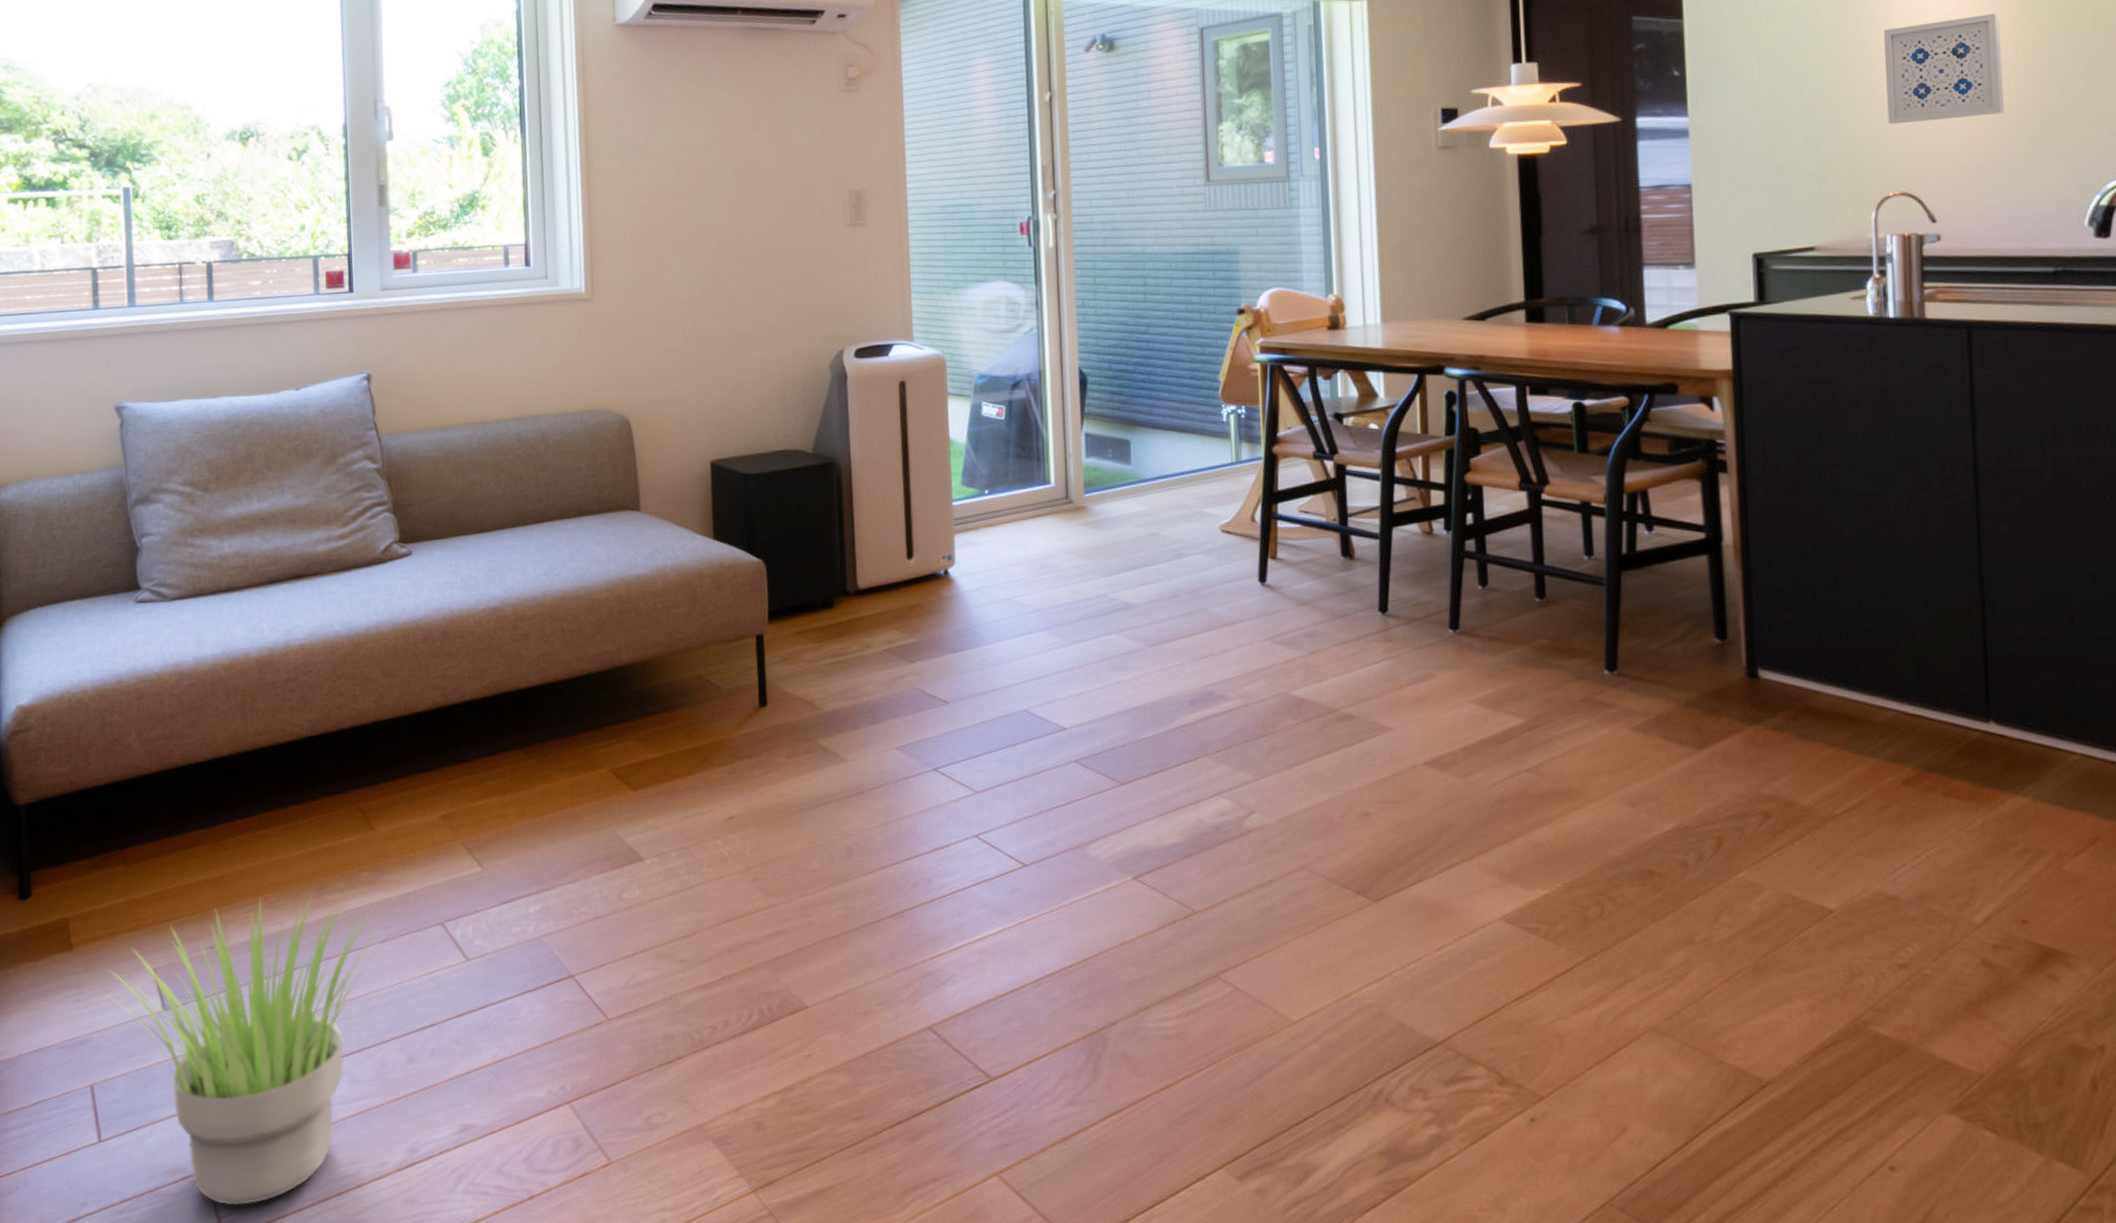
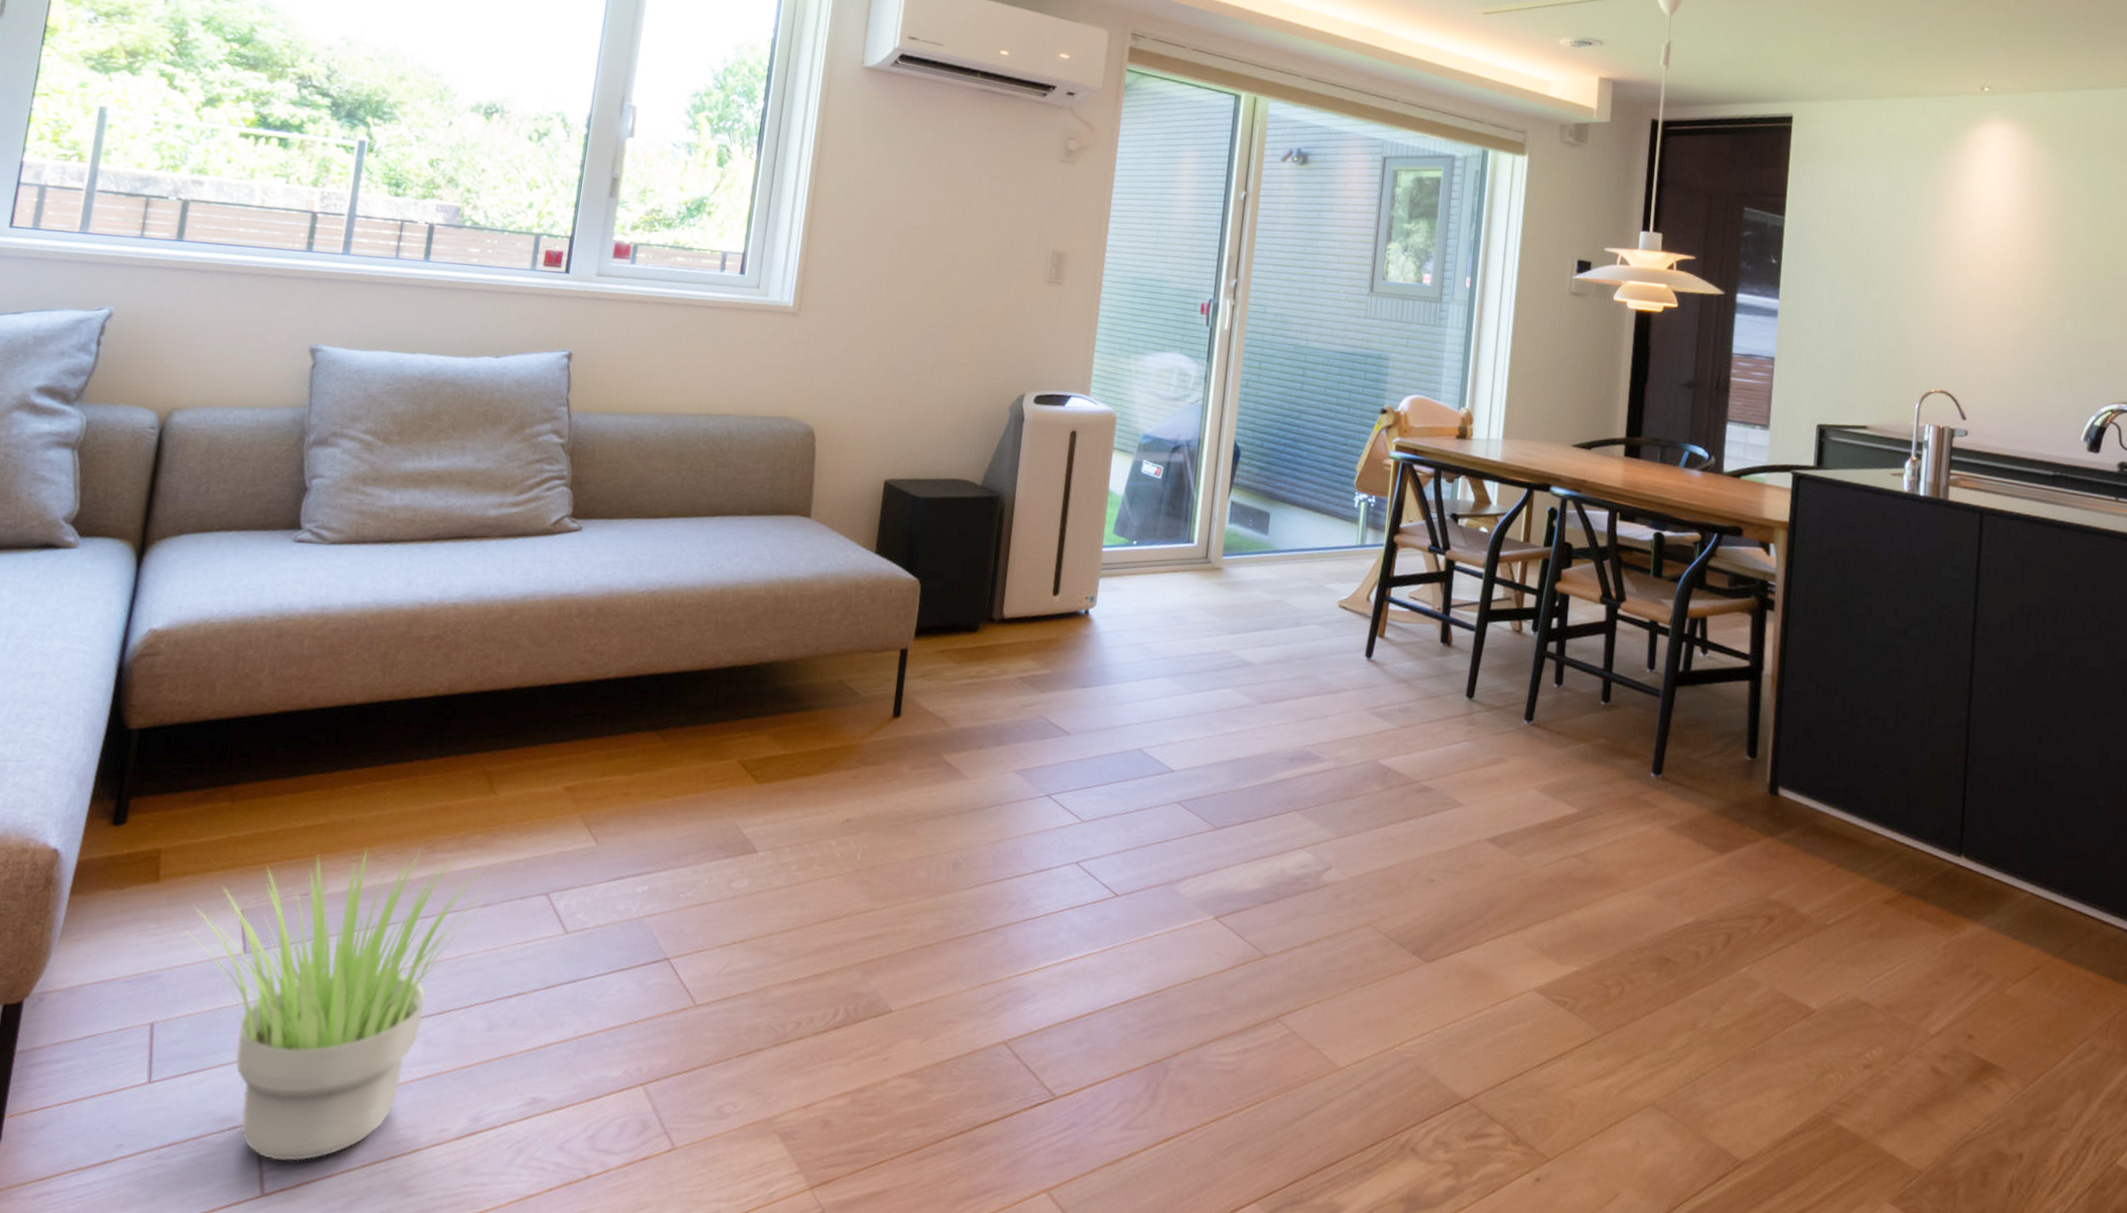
wall art: present [1883,12,2004,125] -> none [1937,251,2034,337]

